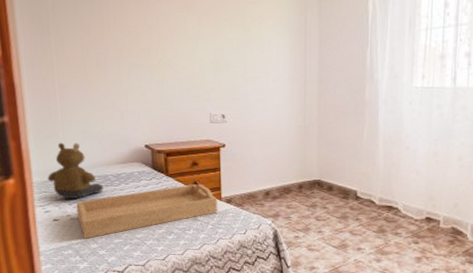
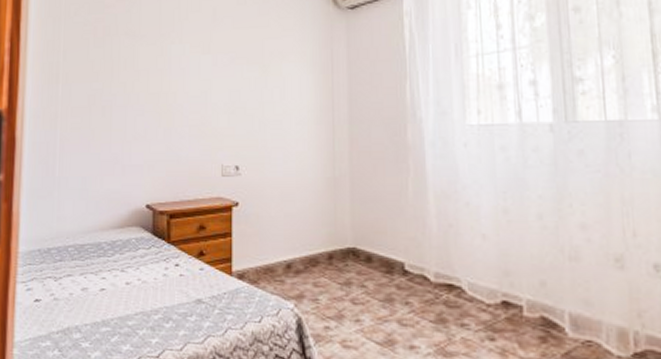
bear: present [47,142,103,200] -> none [35,203,95,274]
serving tray: present [76,183,218,239] -> none [61,253,227,326]

